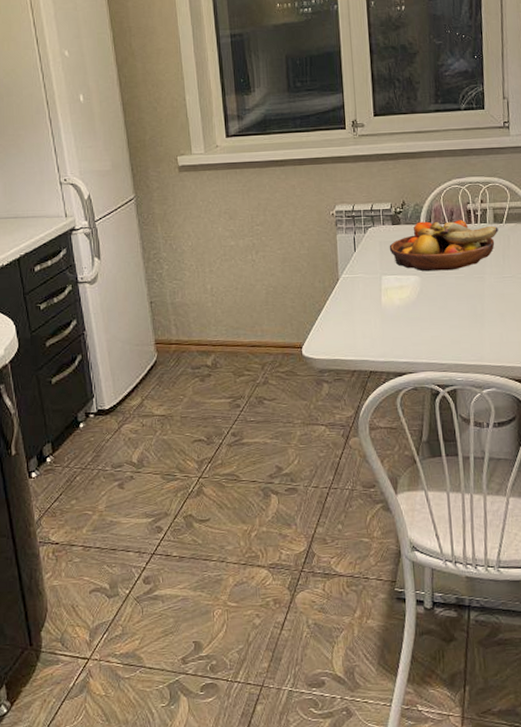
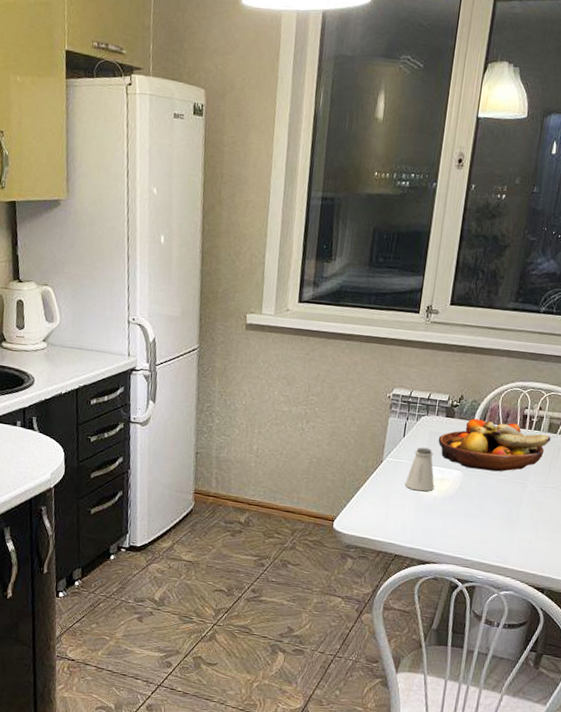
saltshaker: none [365,258,395,303] -> present [404,447,435,492]

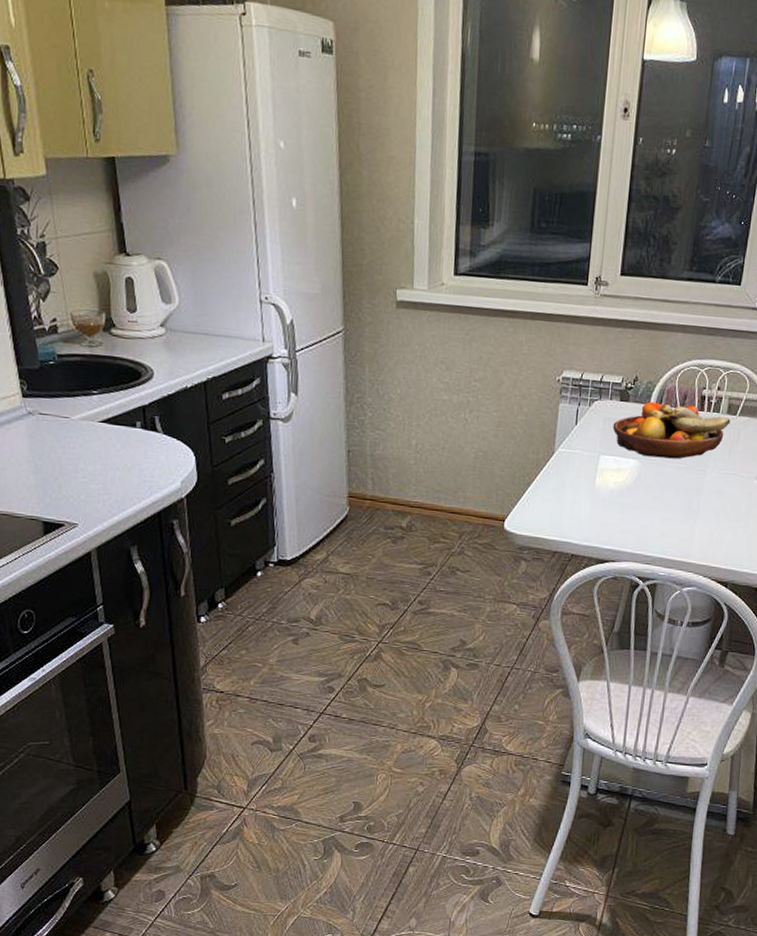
saltshaker: present [404,447,435,492] -> none [579,435,611,484]

